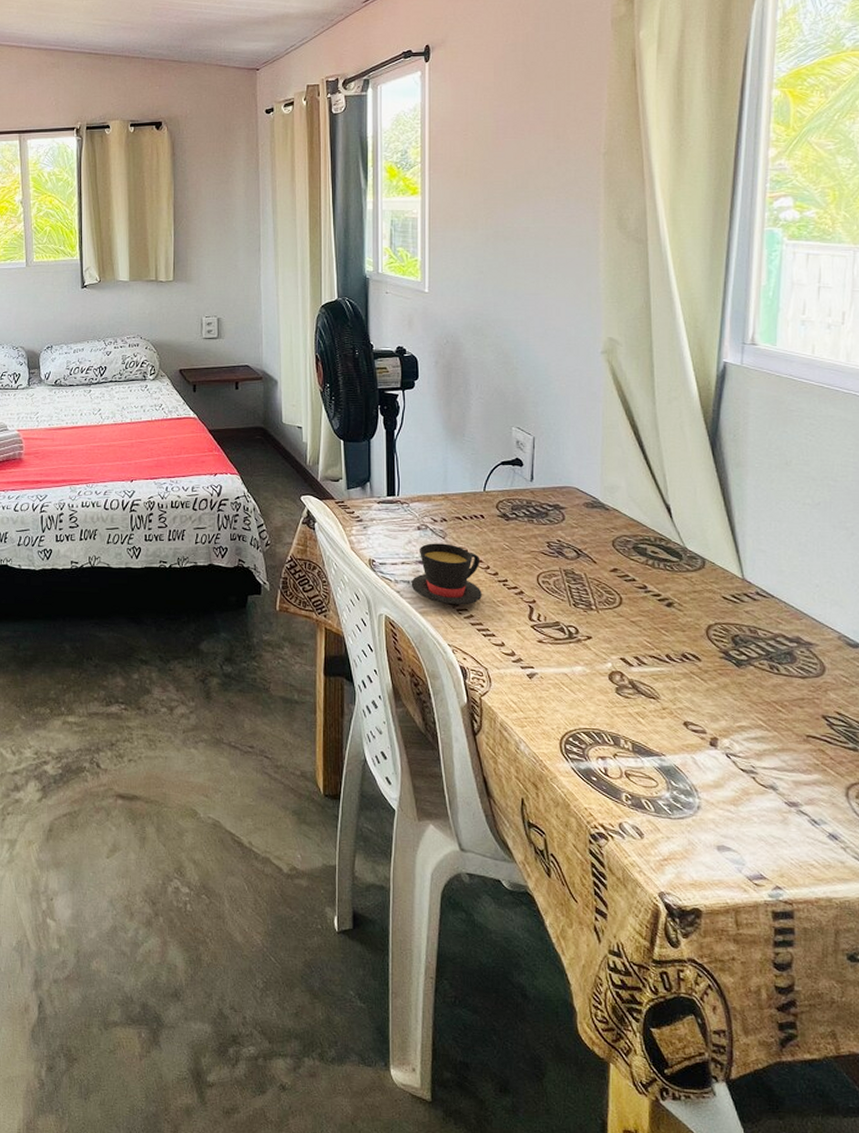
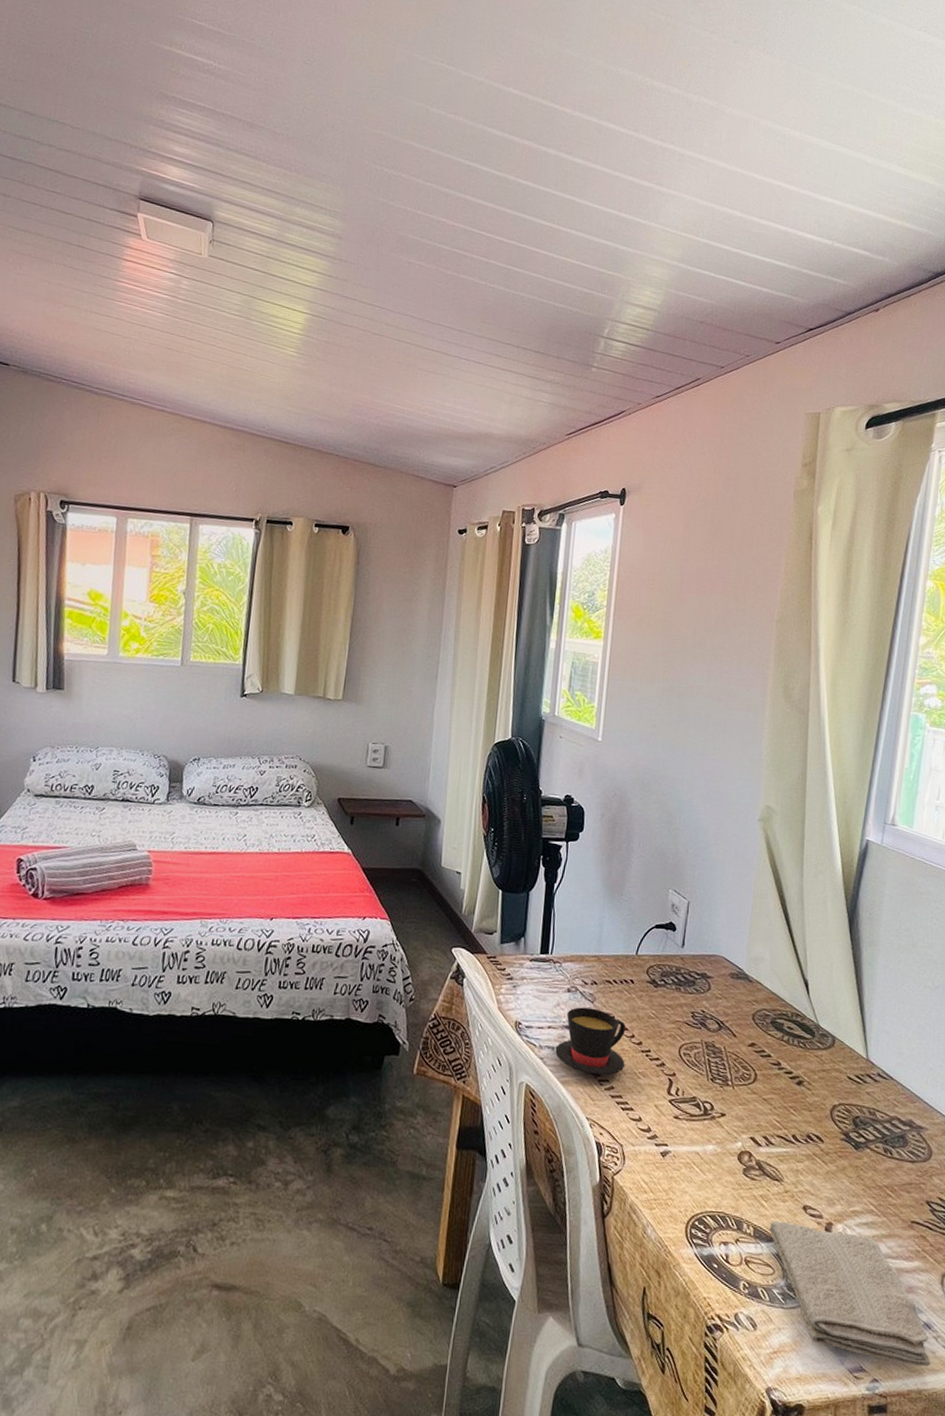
washcloth: none [648,736,841,876] -> present [769,1221,931,1367]

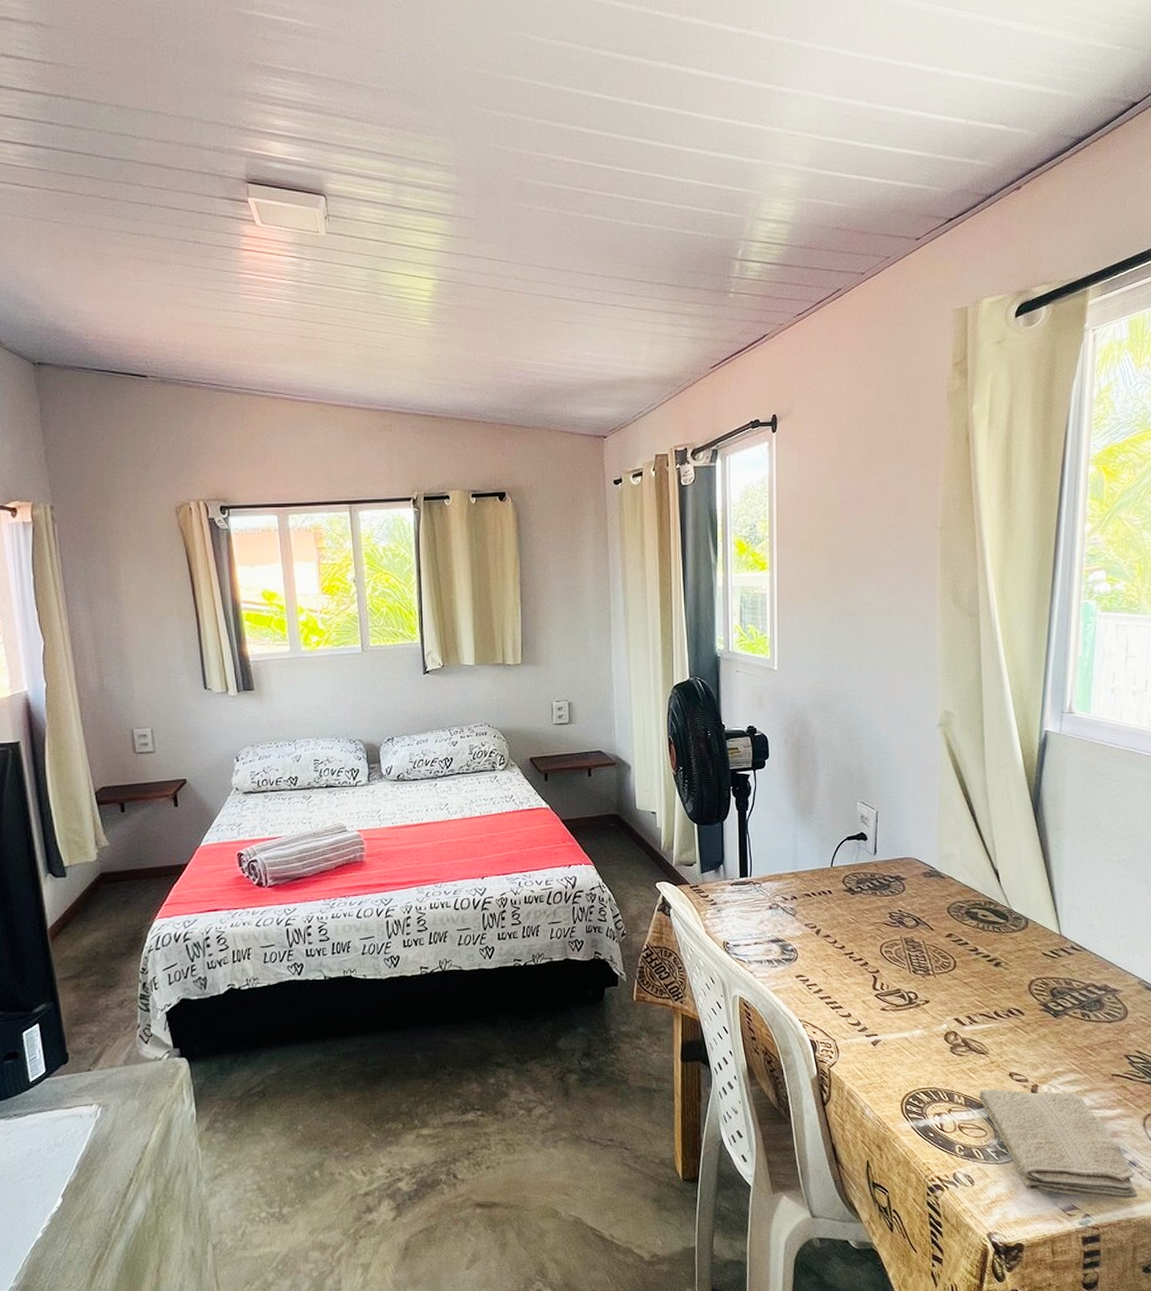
teacup: present [555,1007,626,1076] -> none [763,921,830,981]

